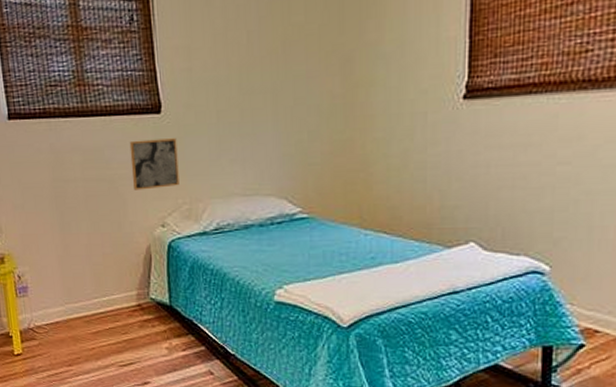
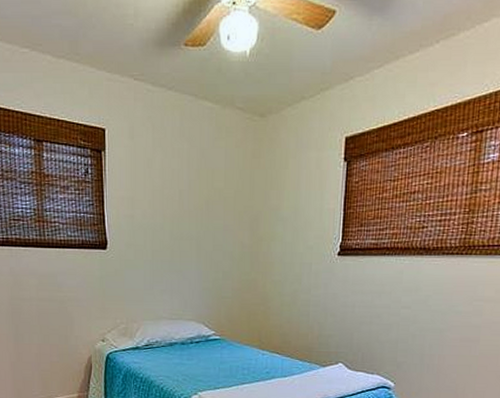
wall art: present [129,138,179,190] -> none [79,269,119,311]

